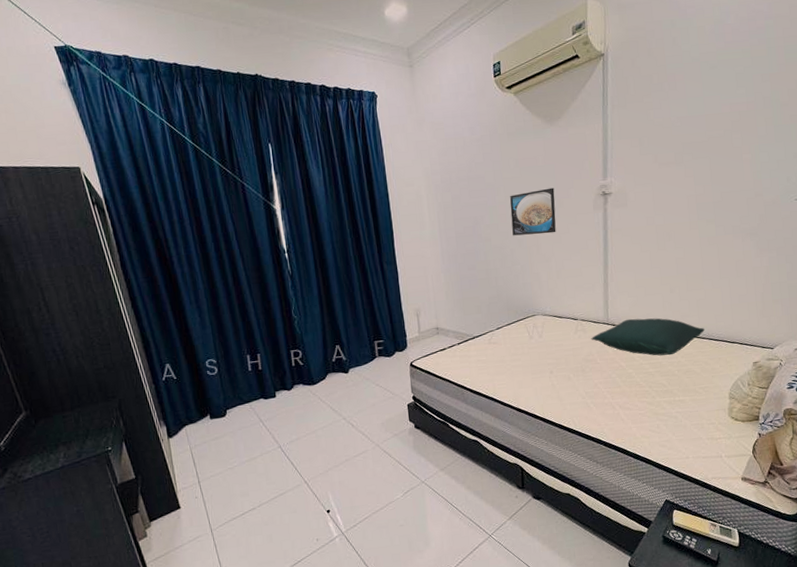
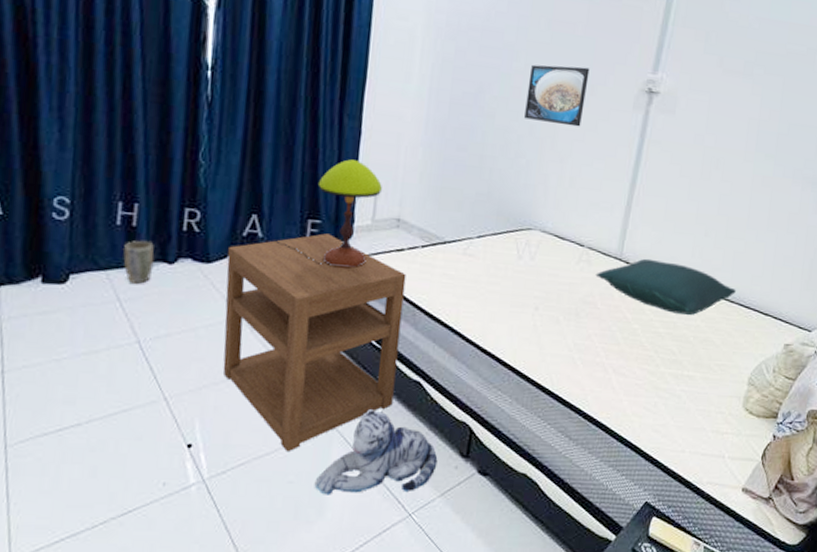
plant pot: none [257,378,279,408] -> present [123,241,155,284]
nightstand: none [325,348,461,505] -> present [223,233,406,452]
table lamp: none [330,292,421,371] -> present [238,159,382,268]
plush toy: none [418,466,502,531] -> present [314,409,438,495]

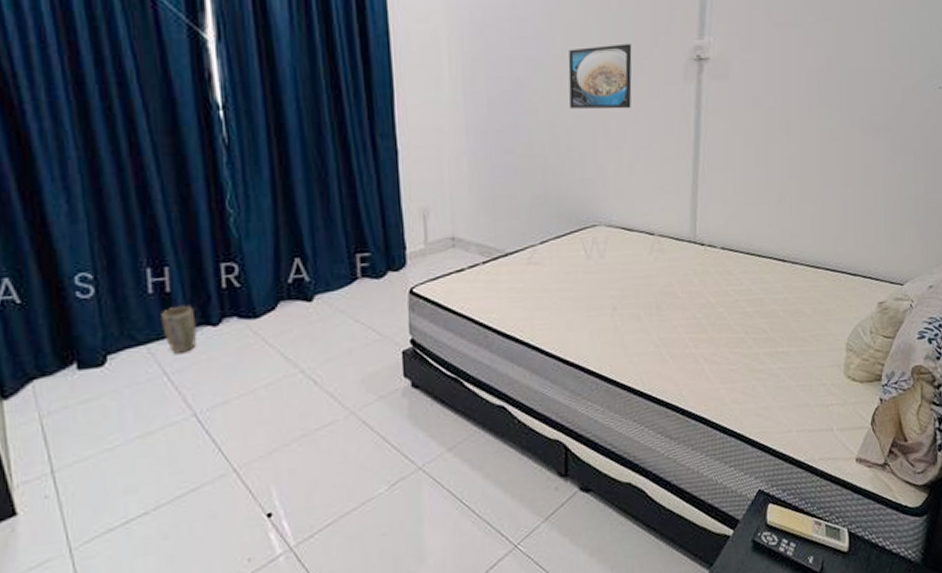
nightstand: present [223,233,406,452] -> none [275,266,479,504]
table lamp: present [238,159,382,268] -> none [284,182,430,300]
plush toy: present [314,409,438,495] -> none [409,444,536,541]
pillow: present [595,258,737,316] -> none [671,236,821,290]

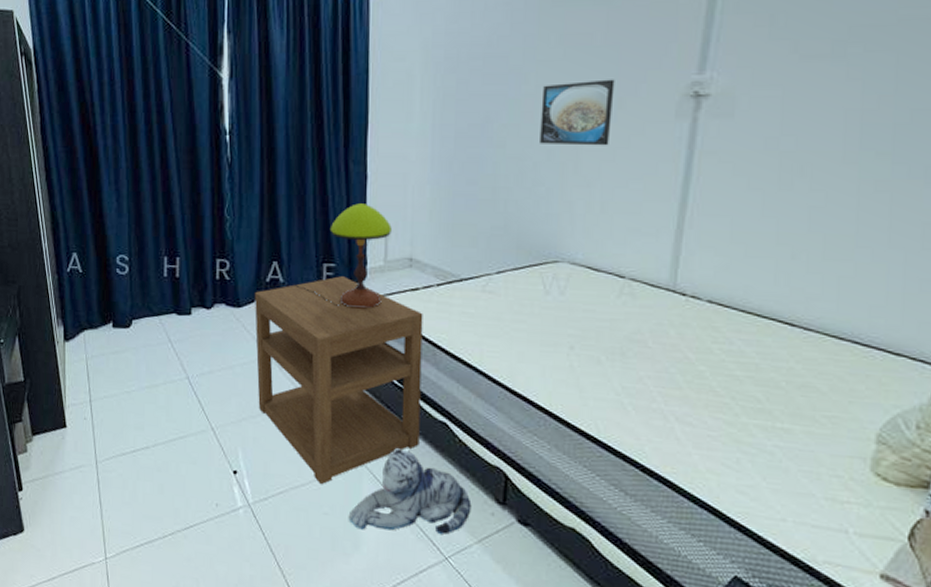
plant pot: present [161,306,197,354] -> none [171,290,195,327]
nightstand: none [275,266,479,504] -> present [255,276,423,485]
table lamp: none [284,182,430,300] -> present [262,203,392,309]
plush toy: none [409,444,536,541] -> present [348,448,472,535]

